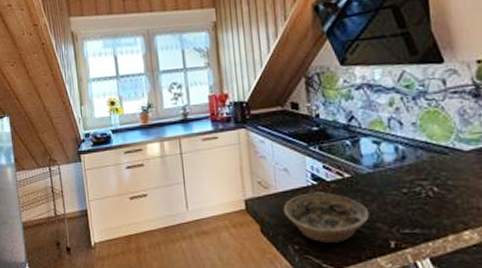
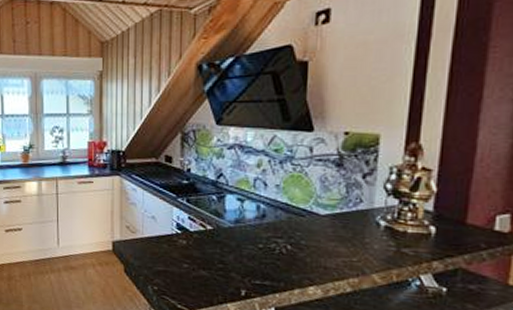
bowl: present [283,192,370,243] -> none [147,240,226,287]

